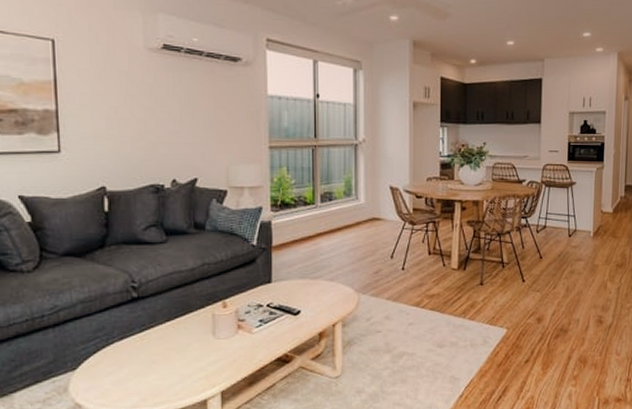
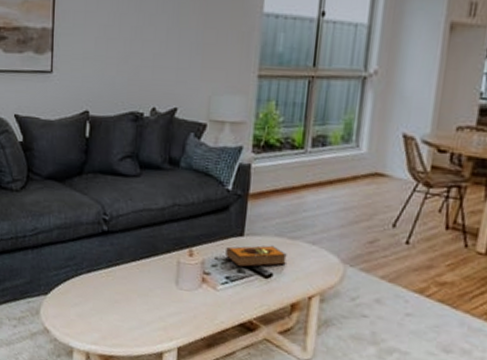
hardback book: none [257,287,311,310] -> present [226,245,287,268]

